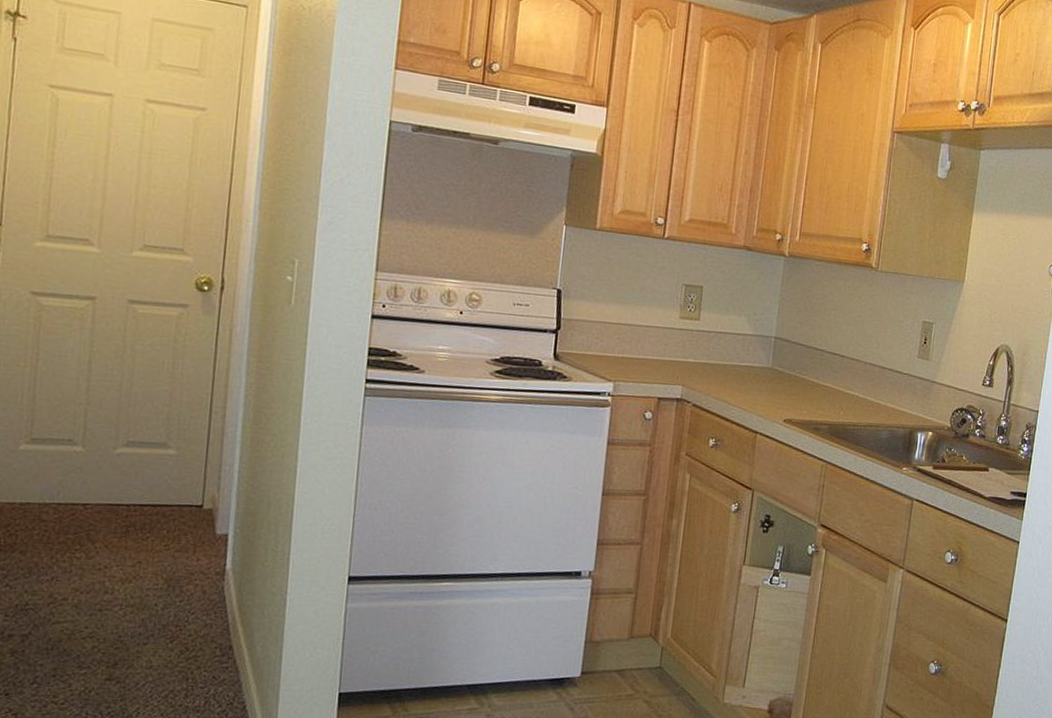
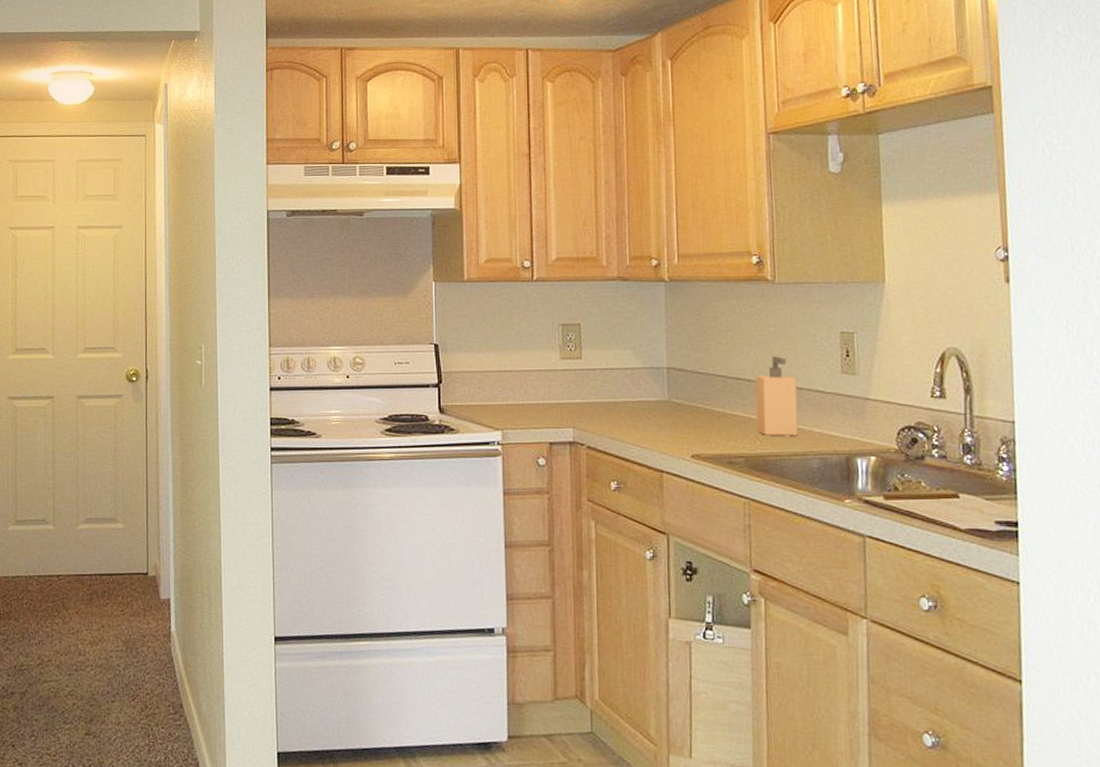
soap dispenser: none [842,336,882,409] -> present [755,356,799,436]

